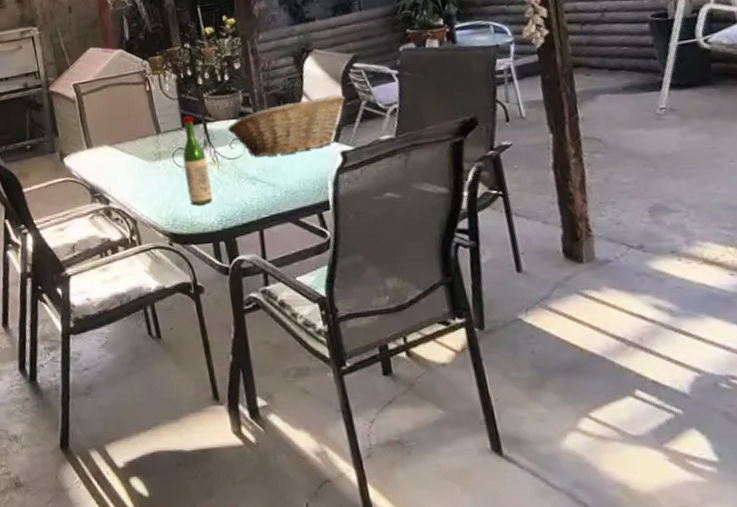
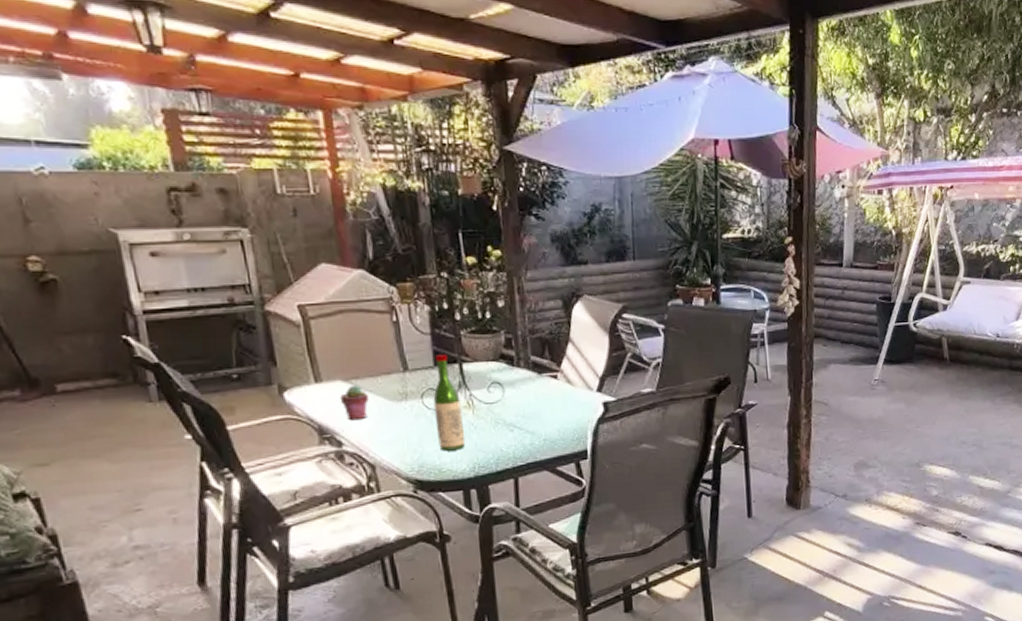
potted succulent: none [106,148,130,181] -> present [339,384,369,421]
fruit basket: present [228,94,346,157] -> none [486,344,612,403]

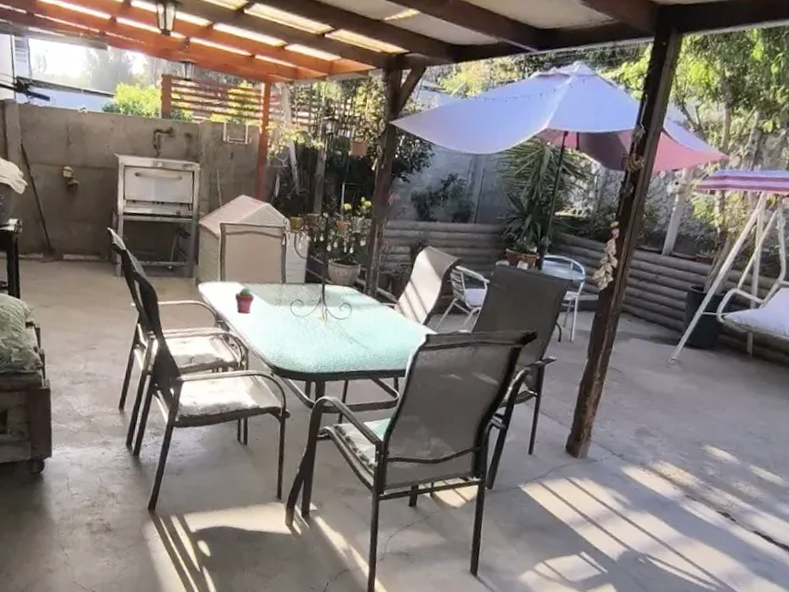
wine bottle: present [433,355,466,451] -> none [295,275,318,350]

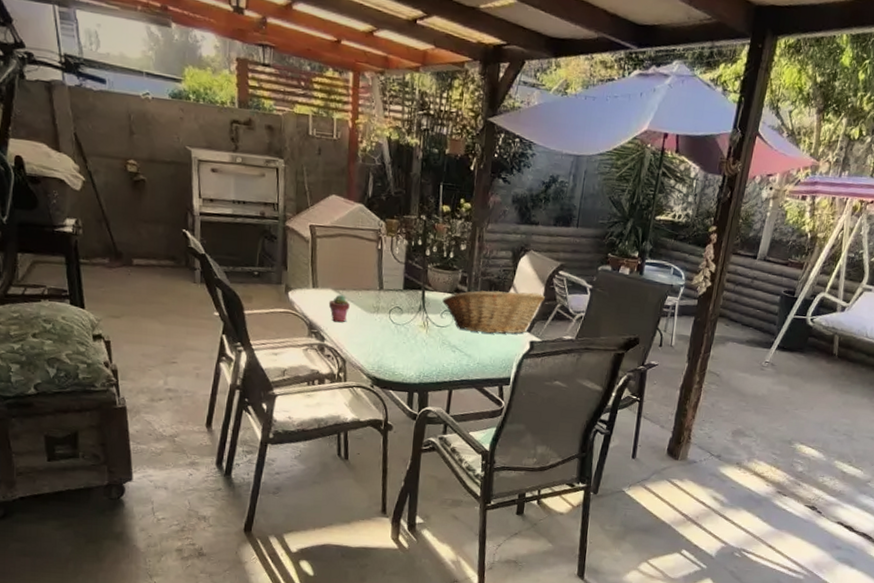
fruit basket: none [341,283,443,327] -> present [442,289,546,334]

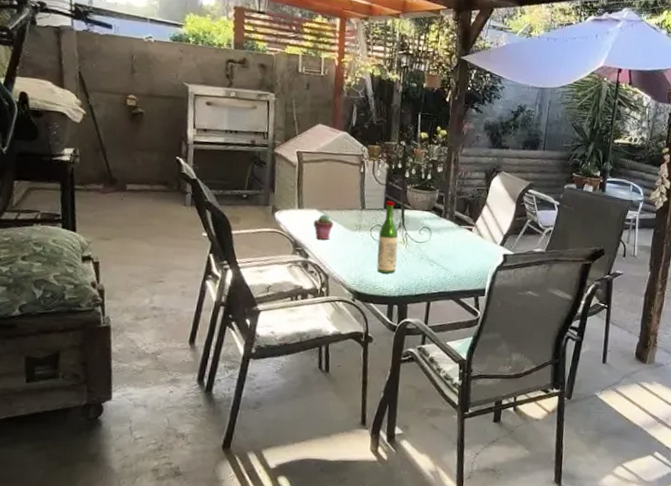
wine bottle: none [396,281,419,360] -> present [376,201,398,274]
fruit basket: present [442,289,546,334] -> none [421,207,517,248]

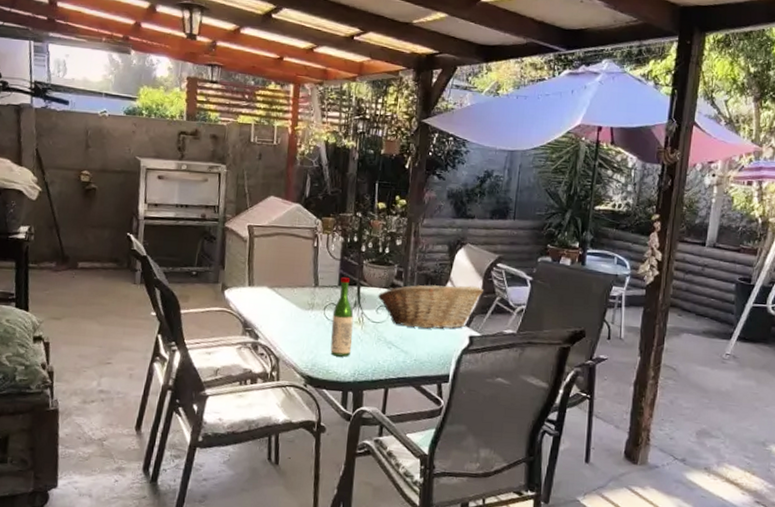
potted succulent: present [313,214,333,241] -> none [263,291,285,320]
fruit basket: none [421,207,517,248] -> present [378,283,484,329]

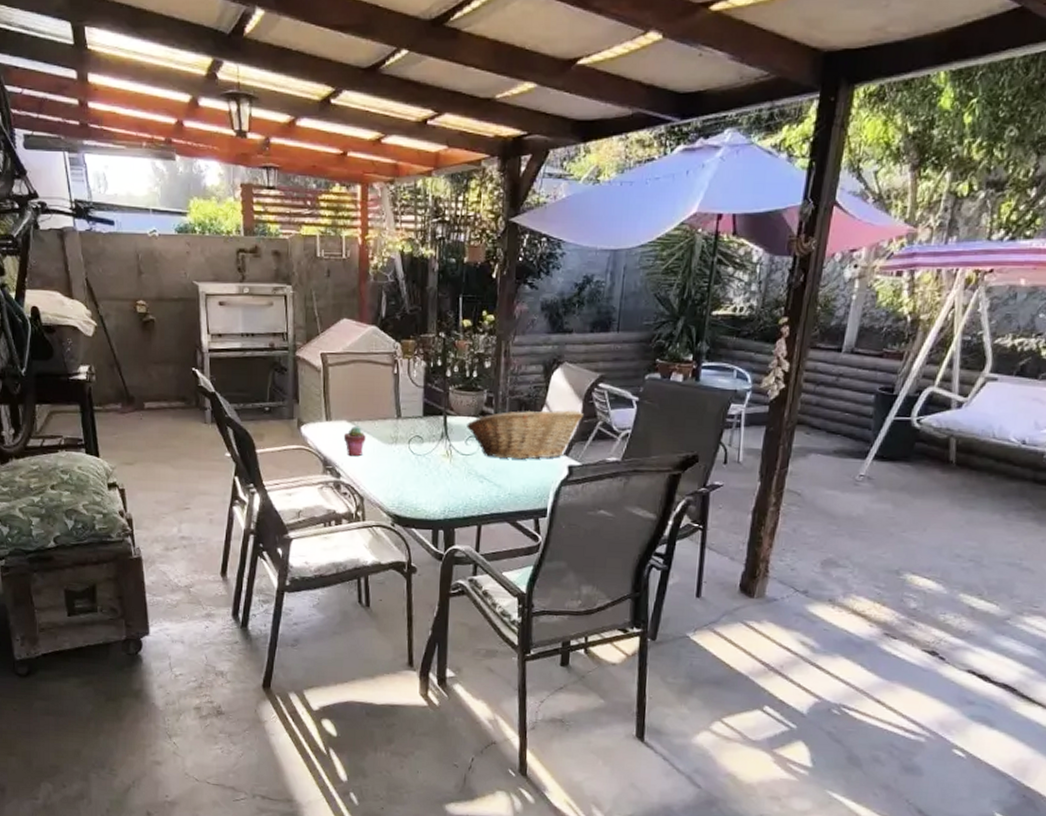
potted succulent: none [263,291,285,320] -> present [343,425,366,457]
wine bottle: present [330,277,354,357] -> none [417,407,441,493]

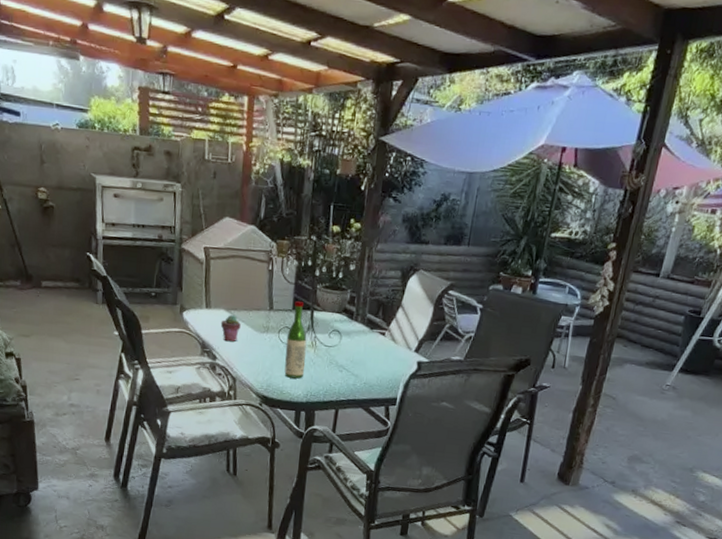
wine bottle: none [417,407,441,493] -> present [284,301,307,379]
fruit basket: present [467,409,585,460] -> none [330,309,435,354]

